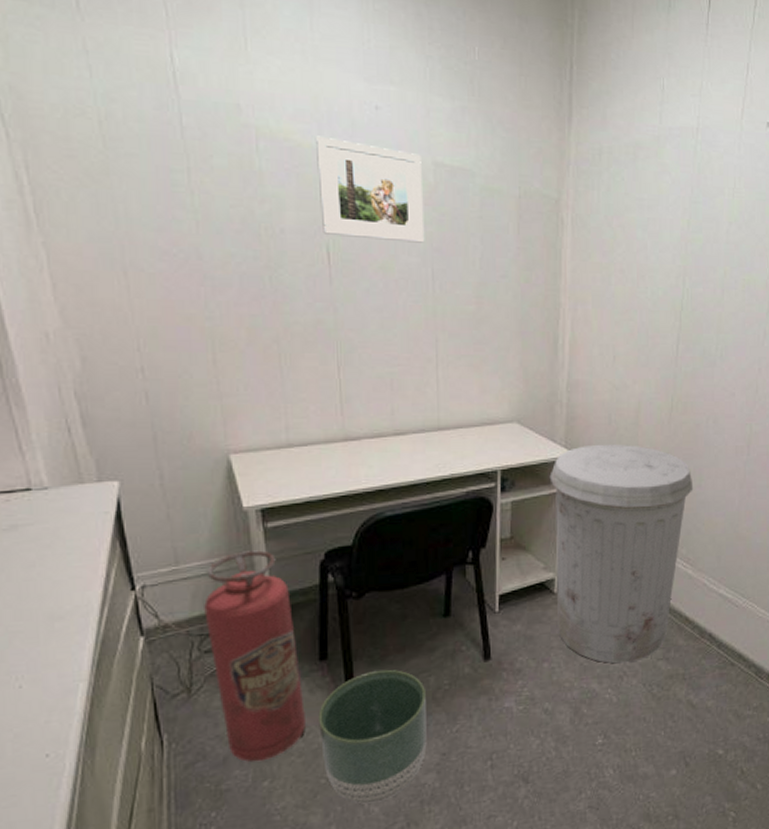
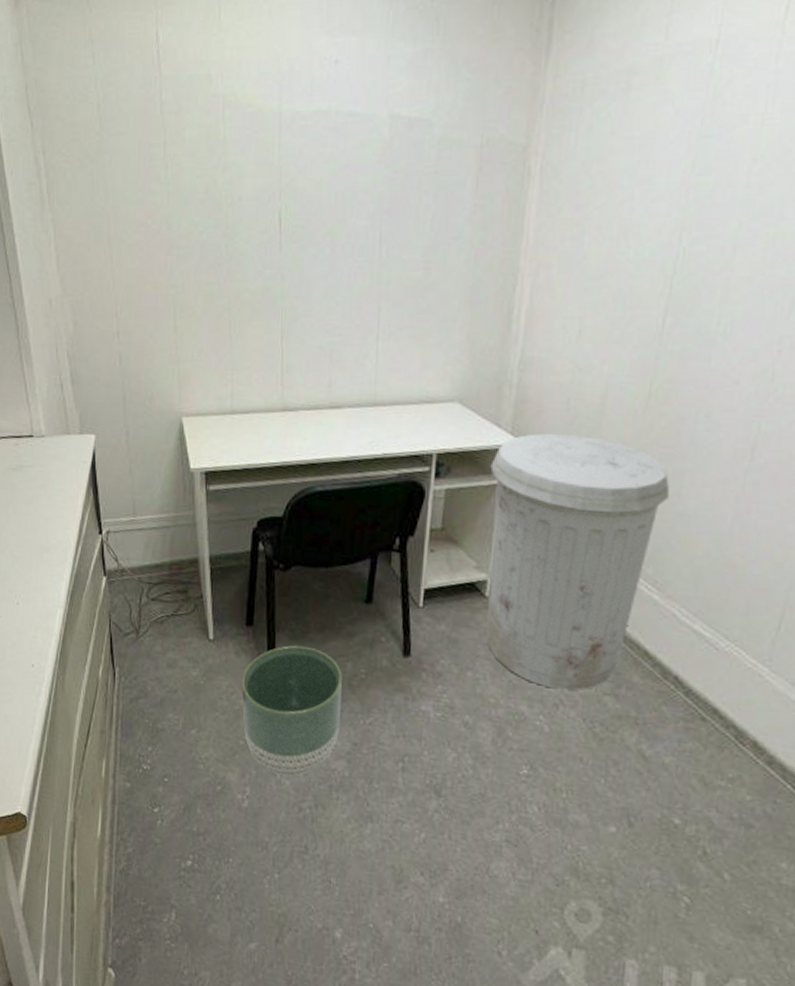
fire extinguisher: present [204,550,305,763] -> none [153,510,230,711]
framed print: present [315,135,425,243] -> none [275,98,378,204]

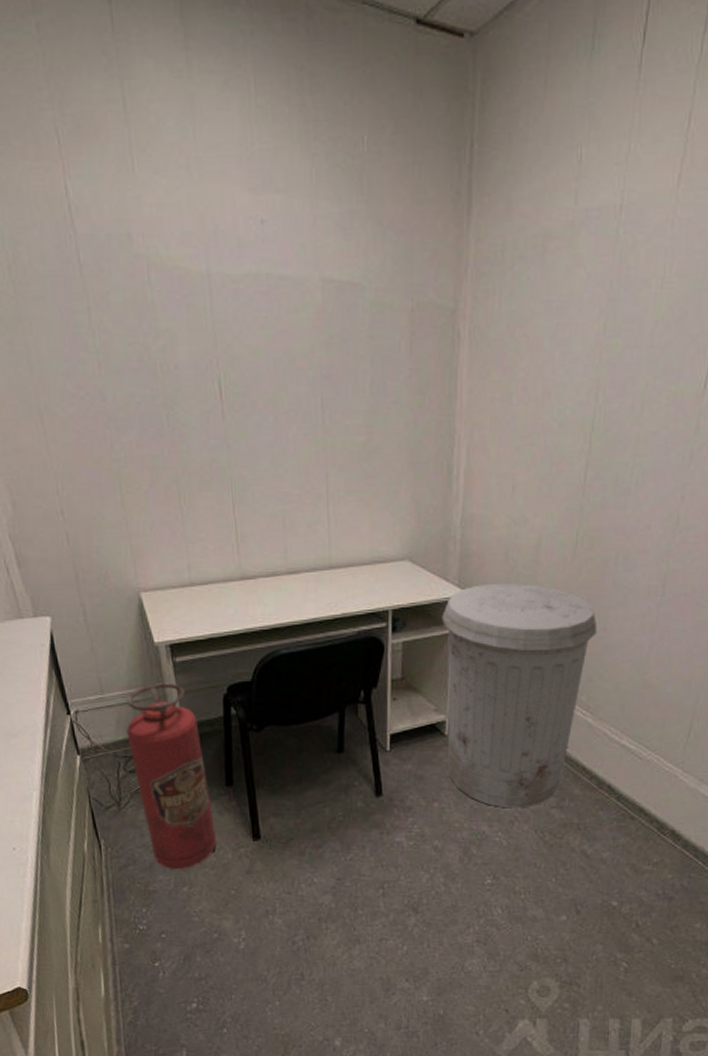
fire extinguisher: none [153,510,230,711] -> present [126,683,216,870]
planter: present [241,645,342,776] -> none [227,798,323,915]

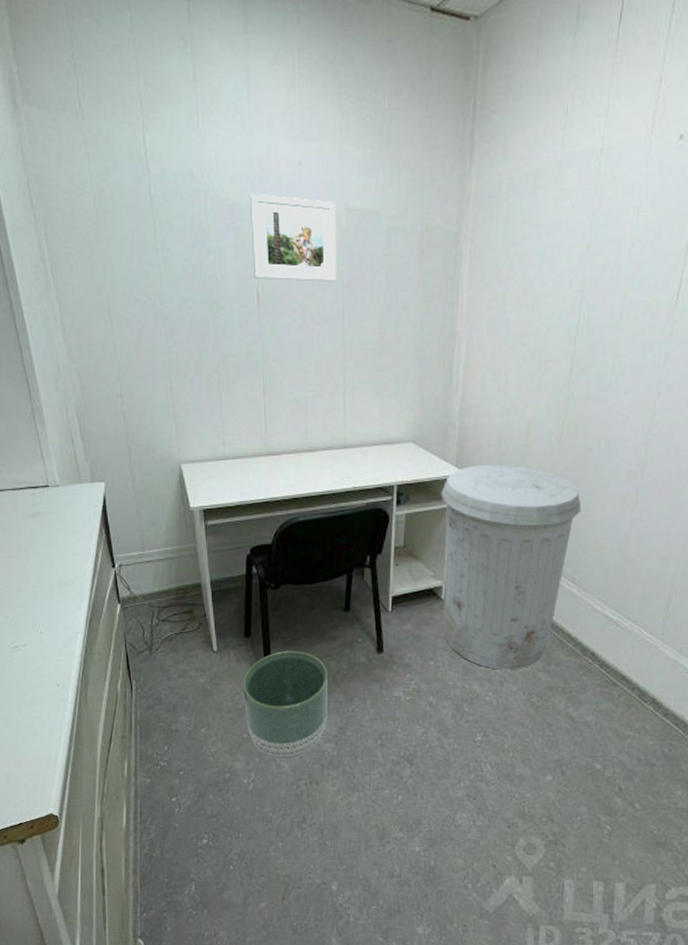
fire extinguisher: present [126,683,216,870] -> none [162,543,233,712]
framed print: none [202,260,314,371] -> present [249,193,337,282]
planter: none [227,798,323,915] -> present [243,650,328,760]

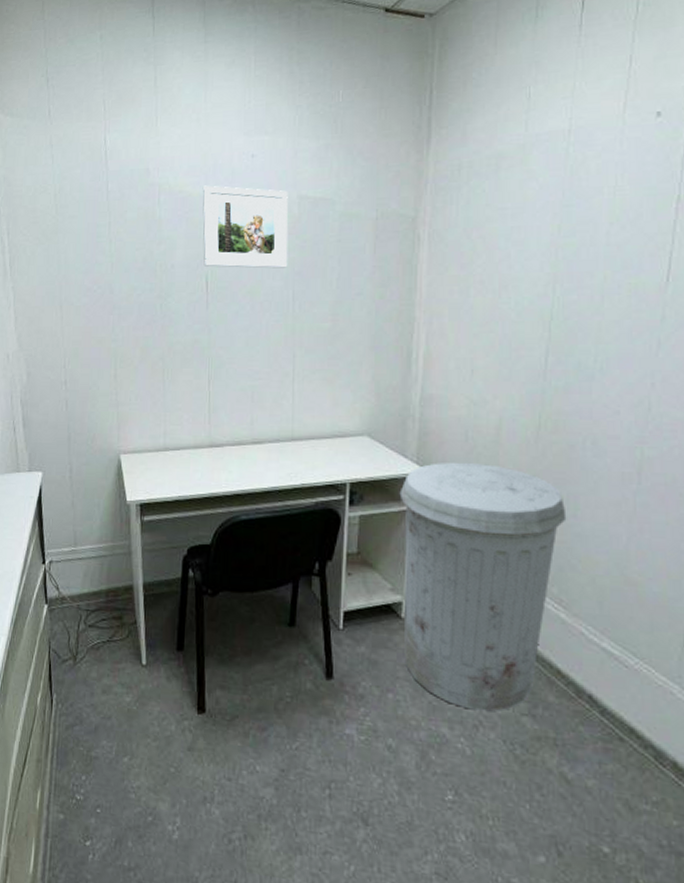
planter: present [243,650,328,760] -> none [172,669,268,805]

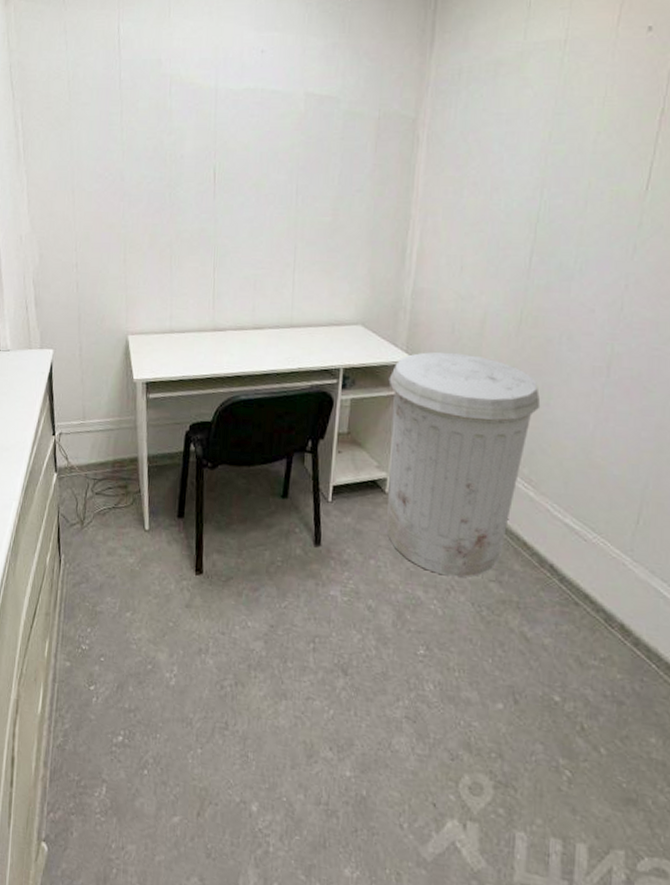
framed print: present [202,185,288,269] -> none [212,78,295,163]

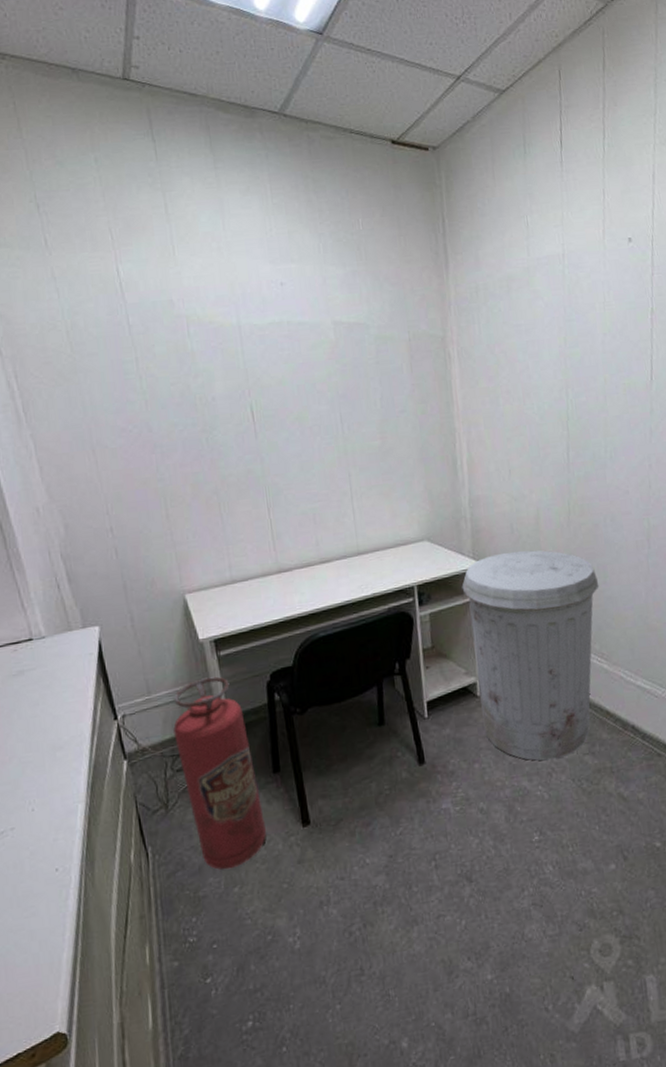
fire extinguisher: none [98,415,163,595] -> present [173,676,266,870]

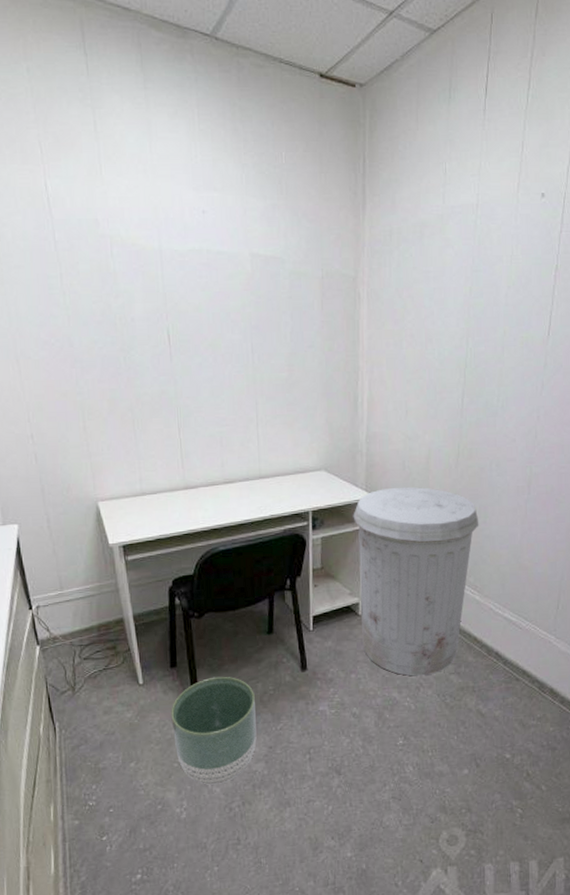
fire extinguisher: present [173,676,266,870] -> none [82,578,161,747]
planter: none [276,778,375,907] -> present [171,676,257,785]

